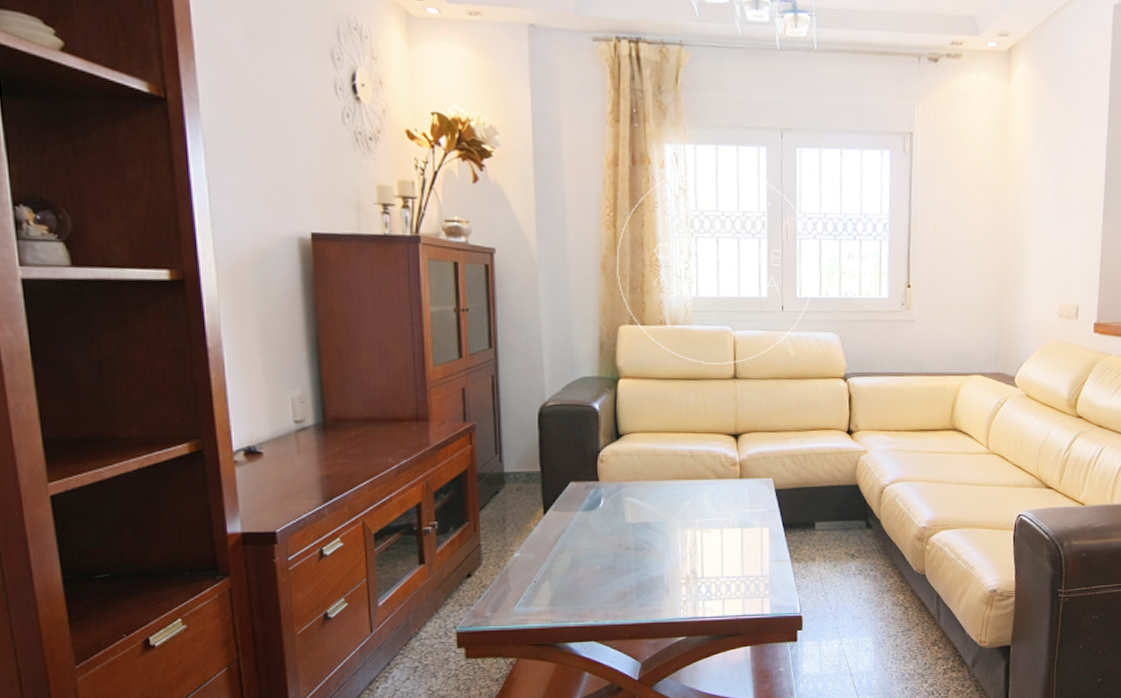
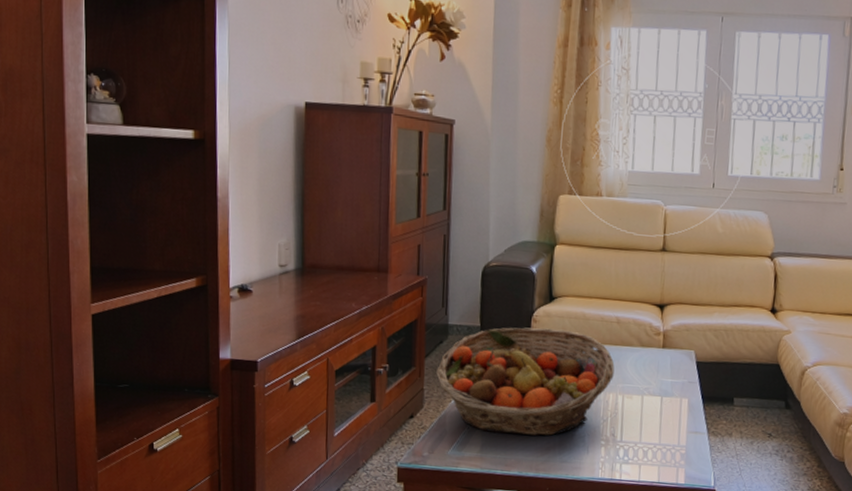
fruit basket: none [494,468,691,583] -> present [436,327,615,436]

